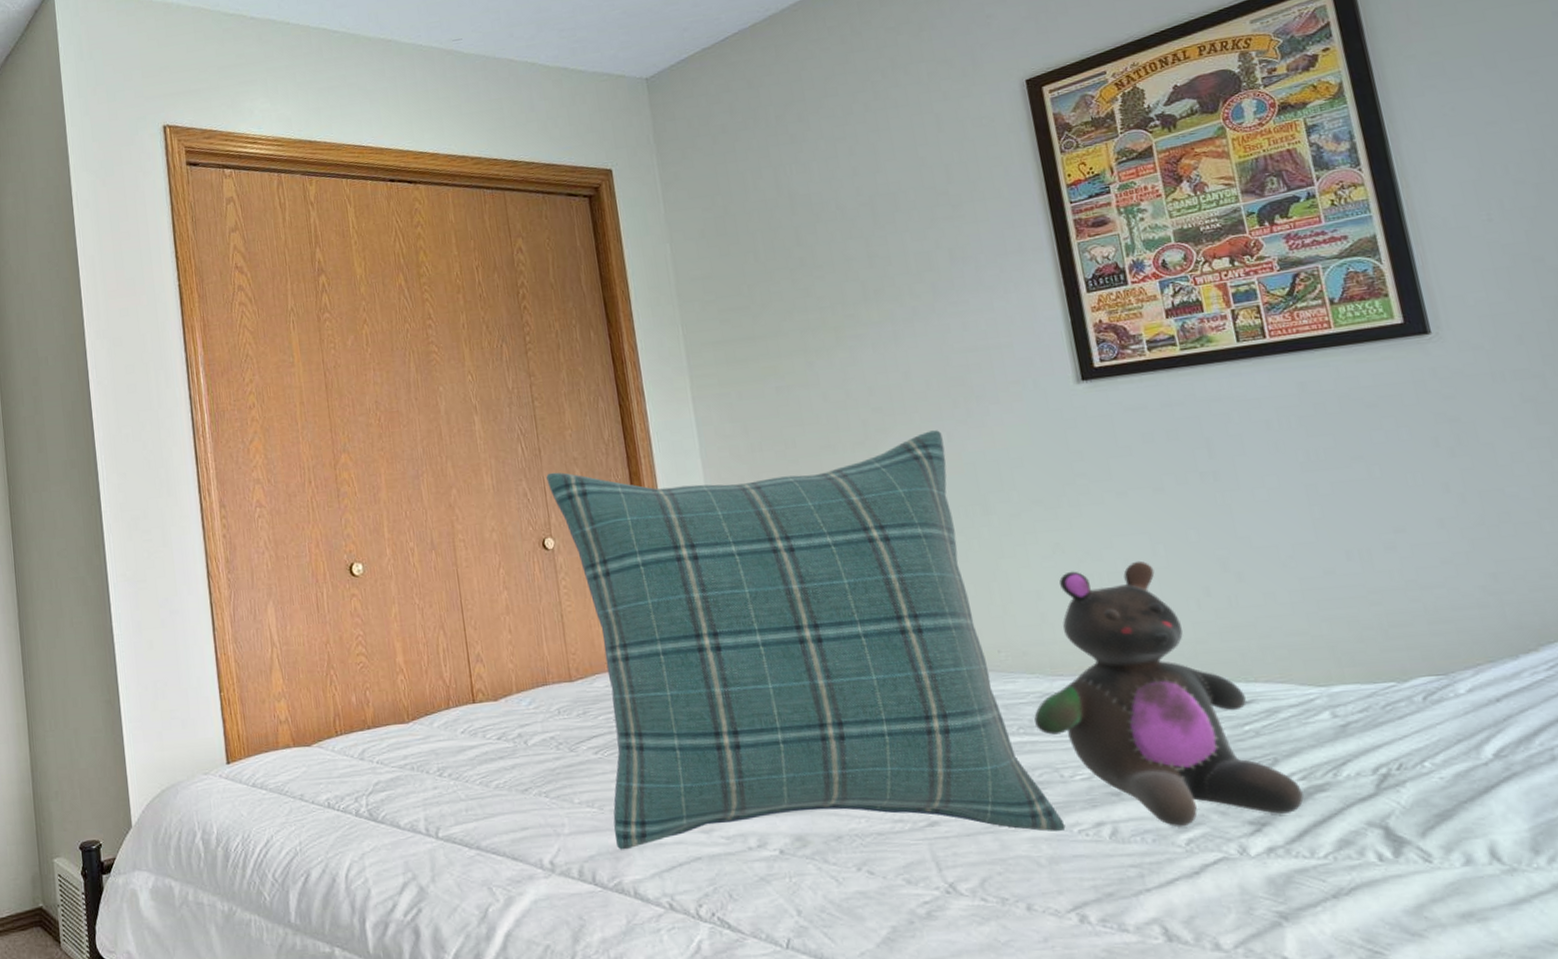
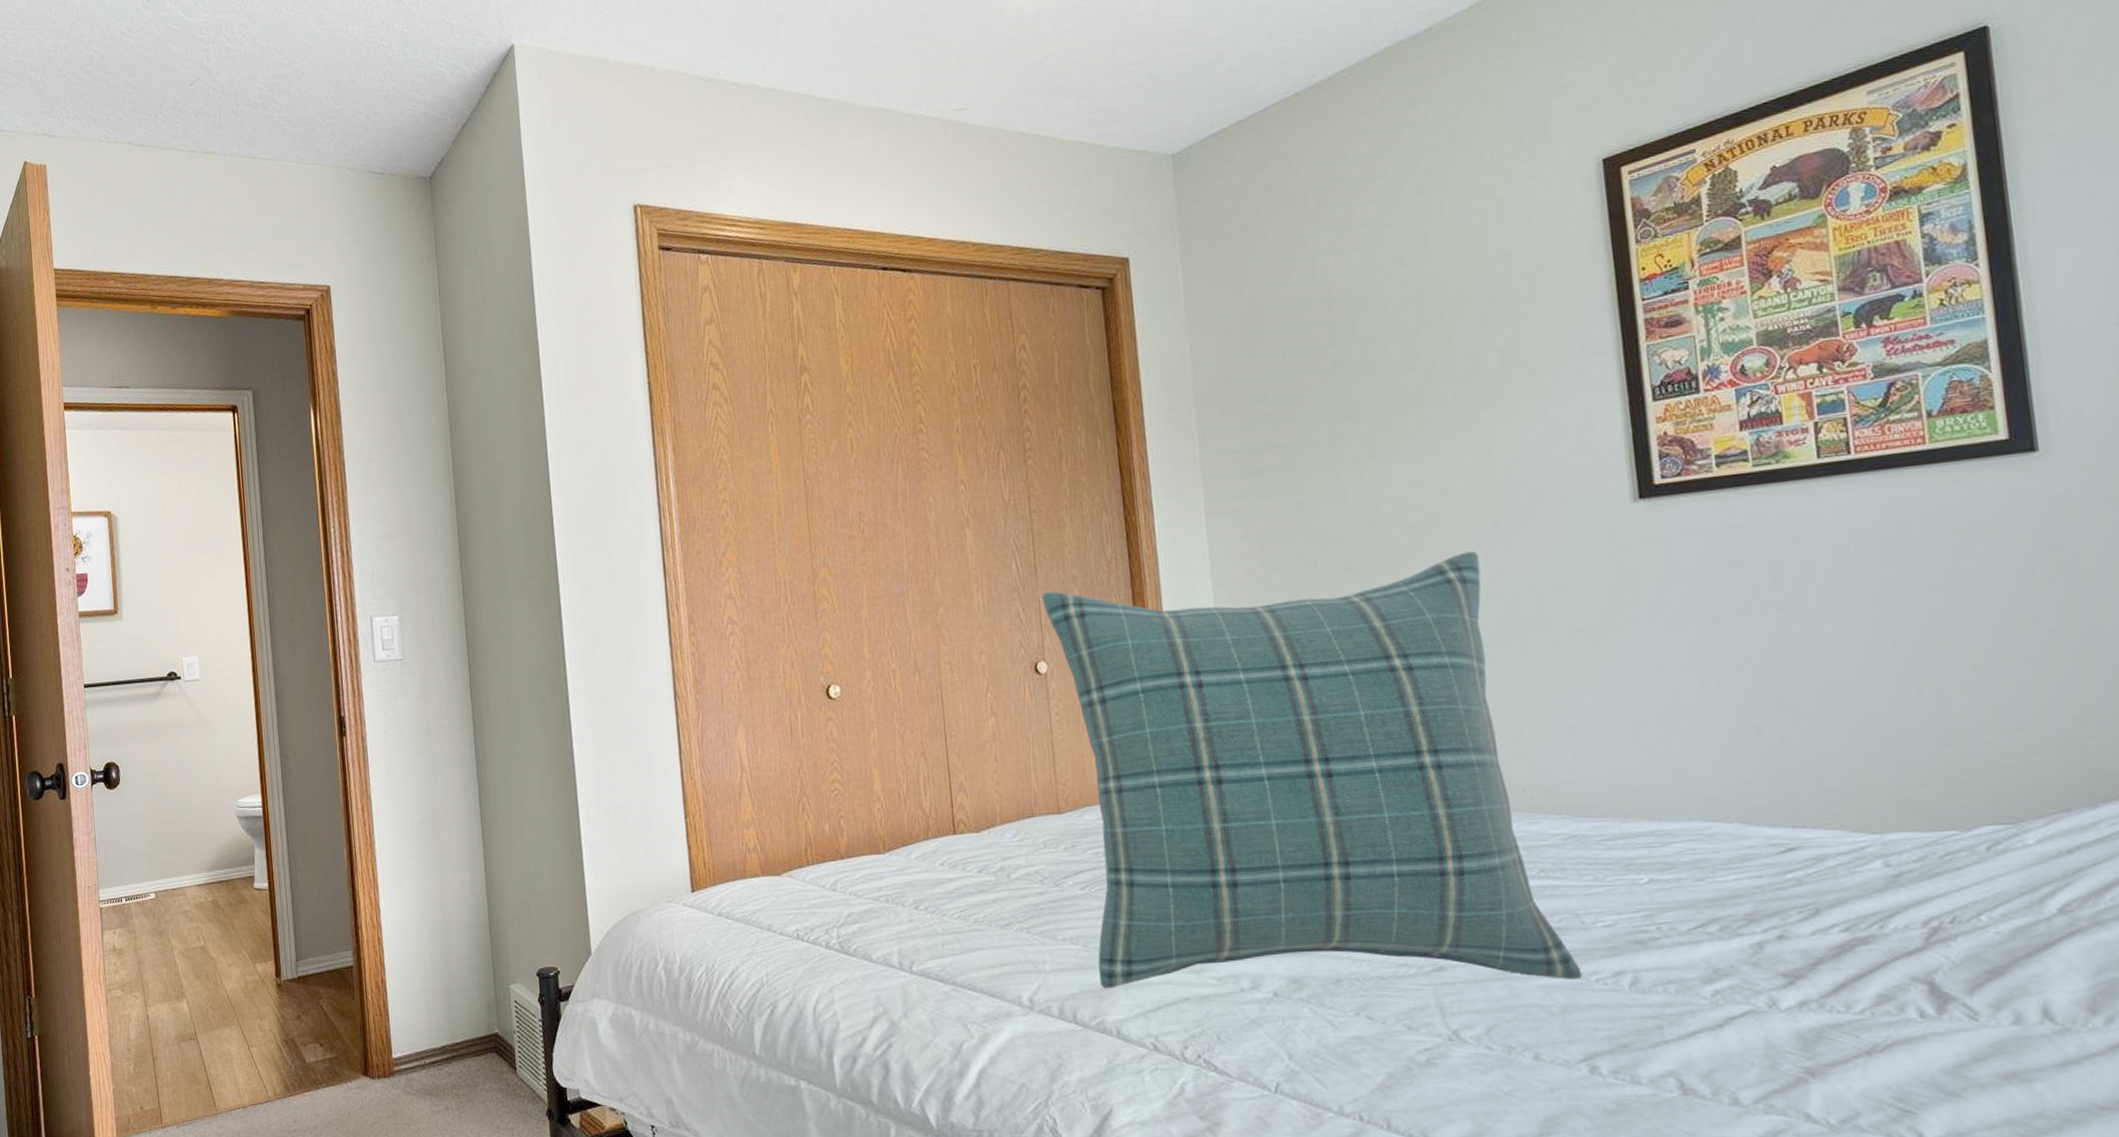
stuffed bear: present [1034,560,1304,828] -> none [1557,696,1844,978]

